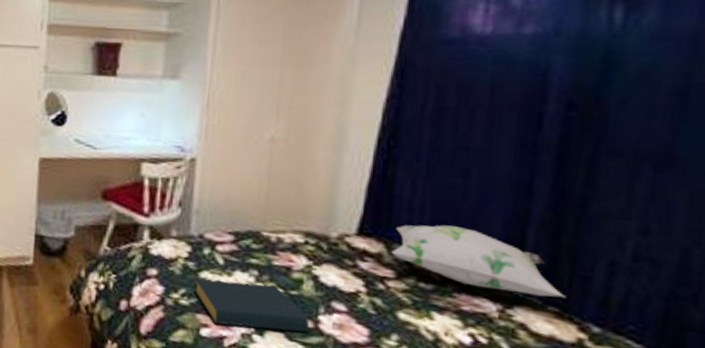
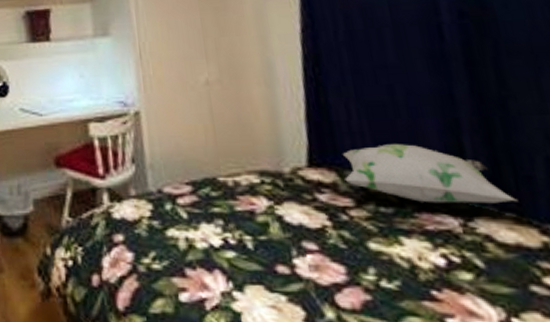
hardback book: present [195,279,310,333] -> none [163,233,287,286]

